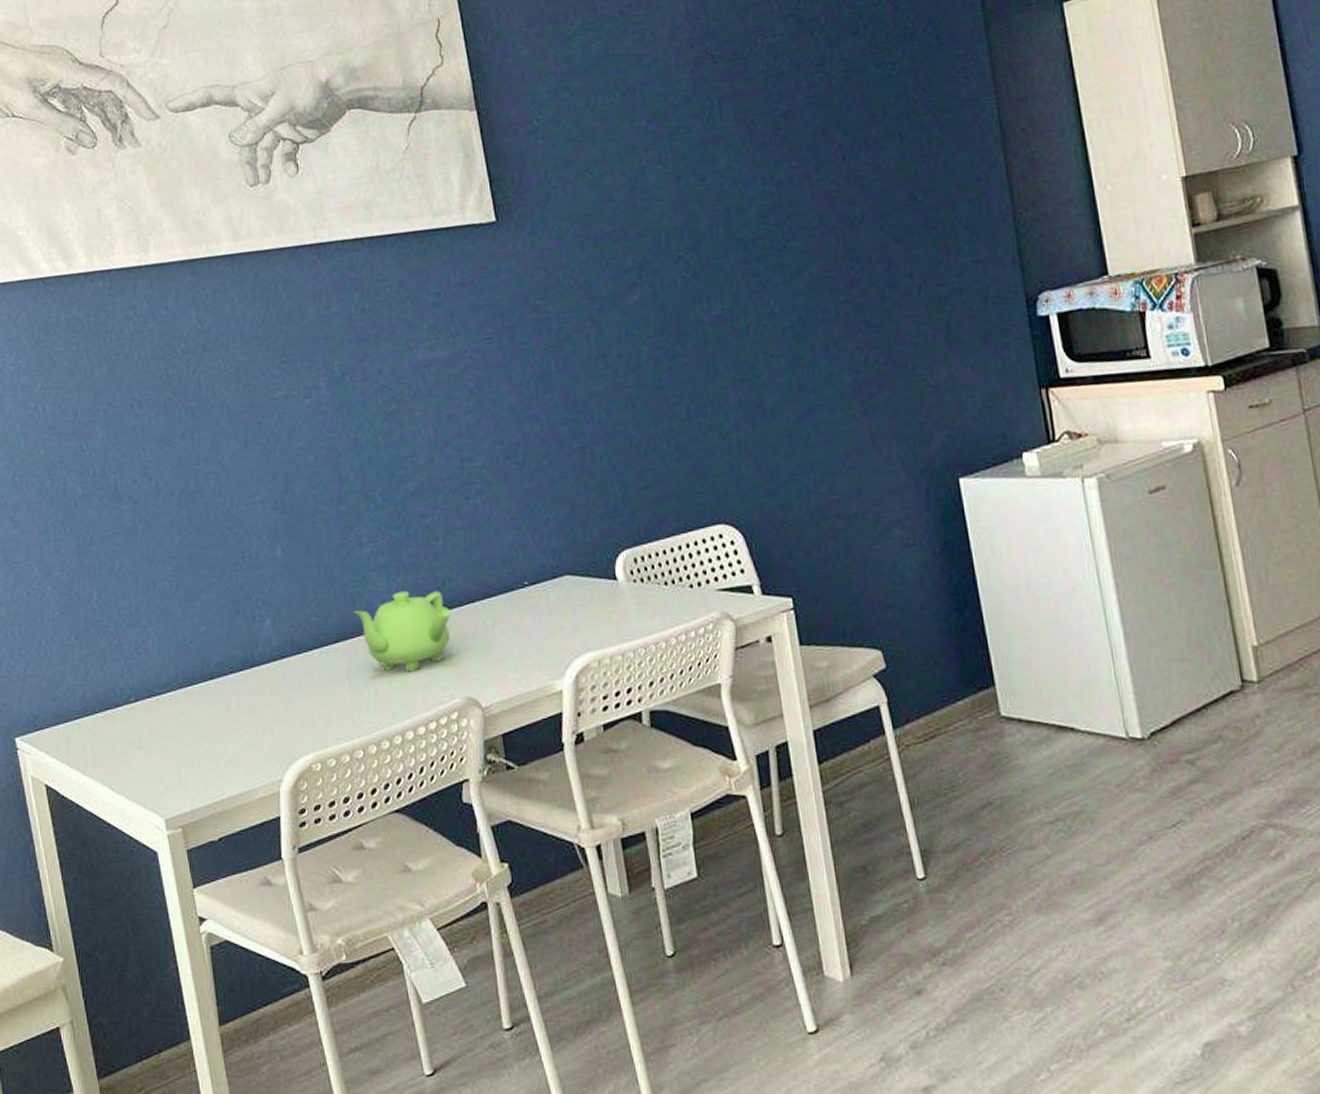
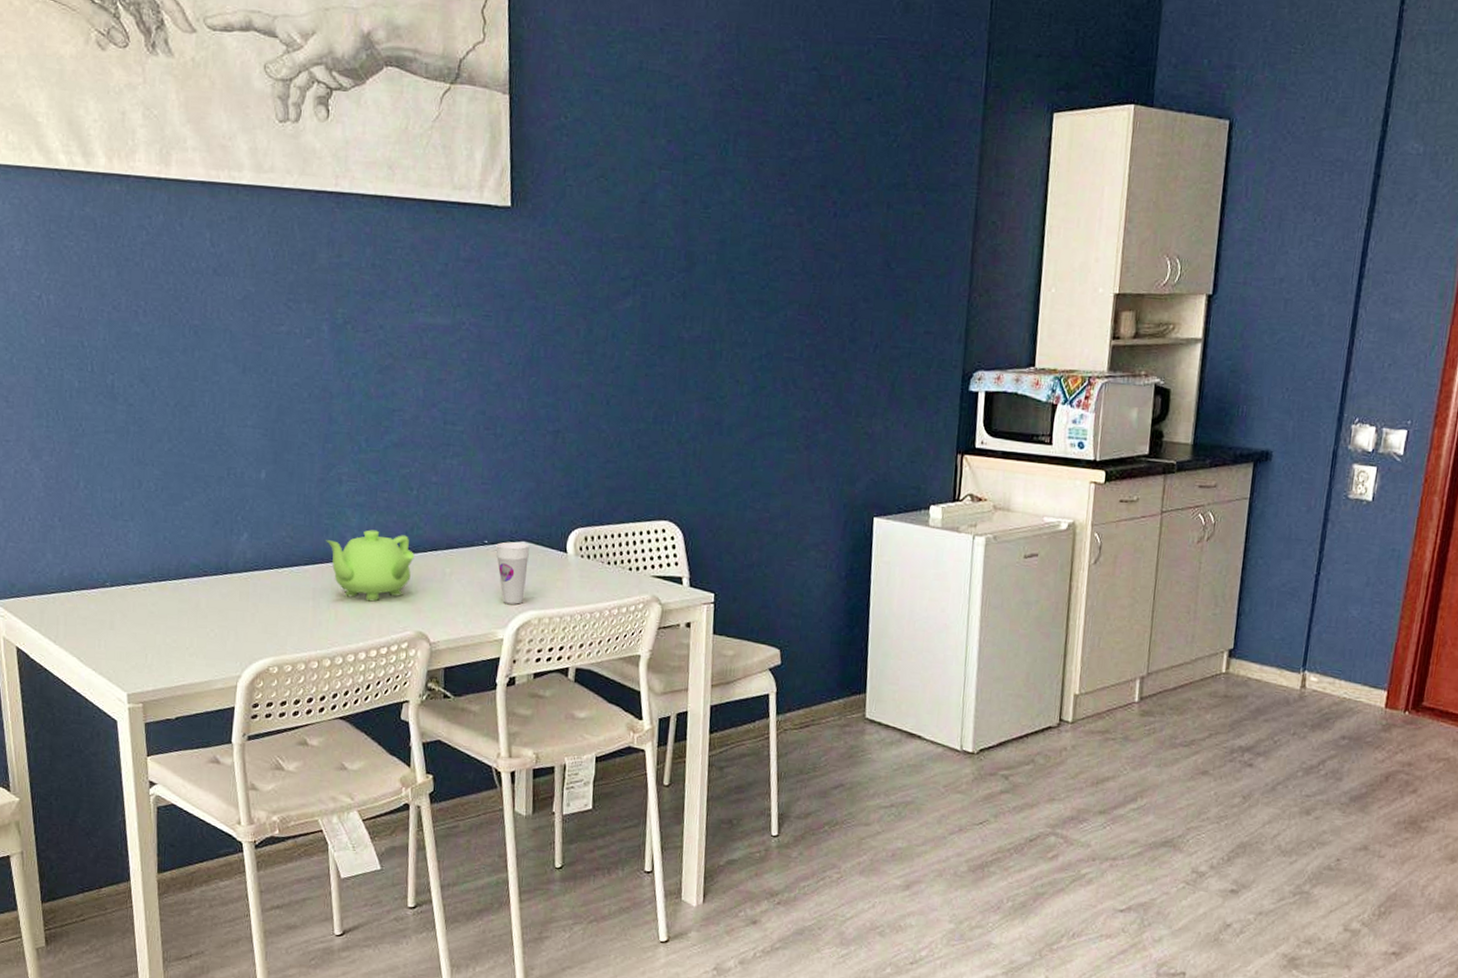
cup: none [537,577,578,649] -> present [496,541,530,605]

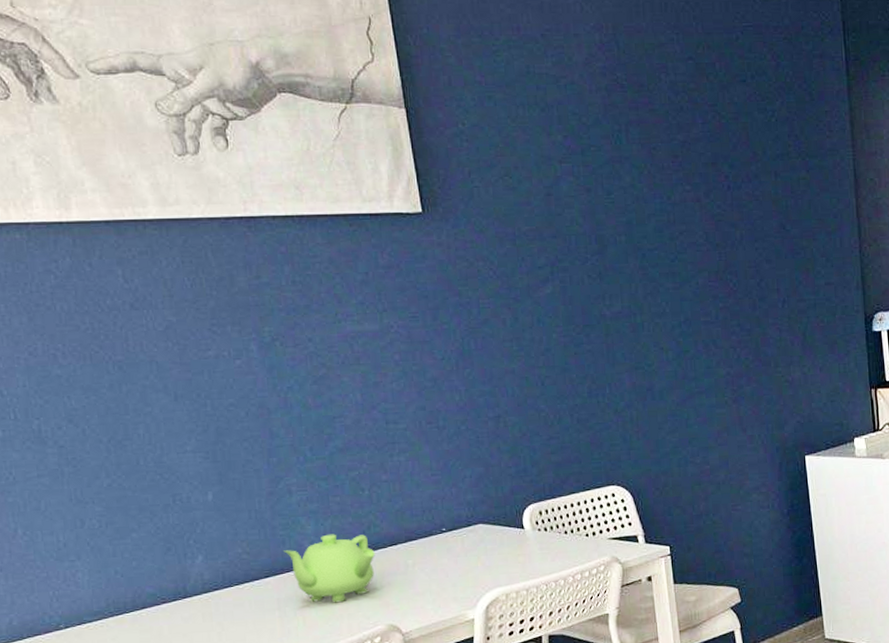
cup: present [496,541,530,605] -> none [454,525,489,585]

